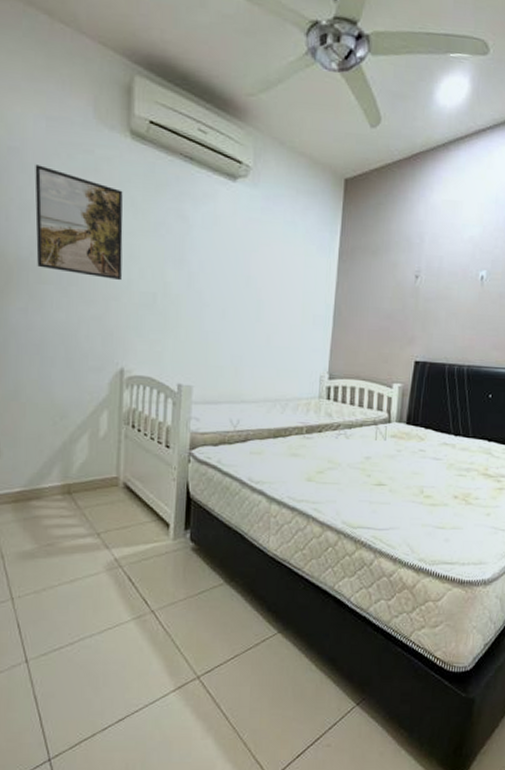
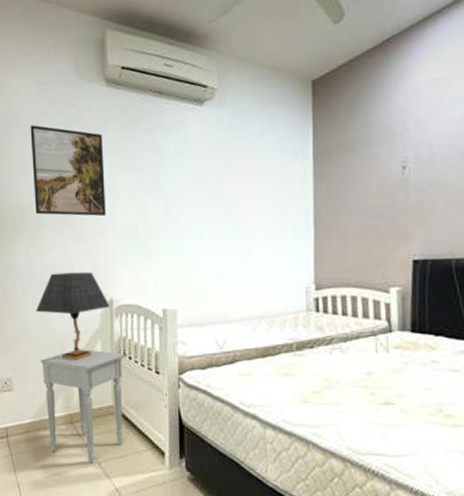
table lamp: none [31,334,120,429] -> present [35,271,110,361]
nightstand: none [35,418,134,534] -> present [40,349,126,463]

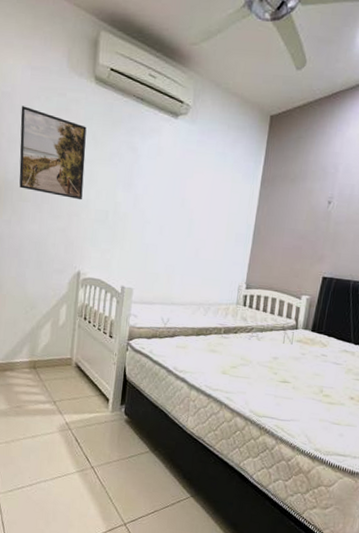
table lamp: present [35,271,110,361] -> none [11,242,77,318]
nightstand: present [40,349,126,463] -> none [12,309,86,401]

